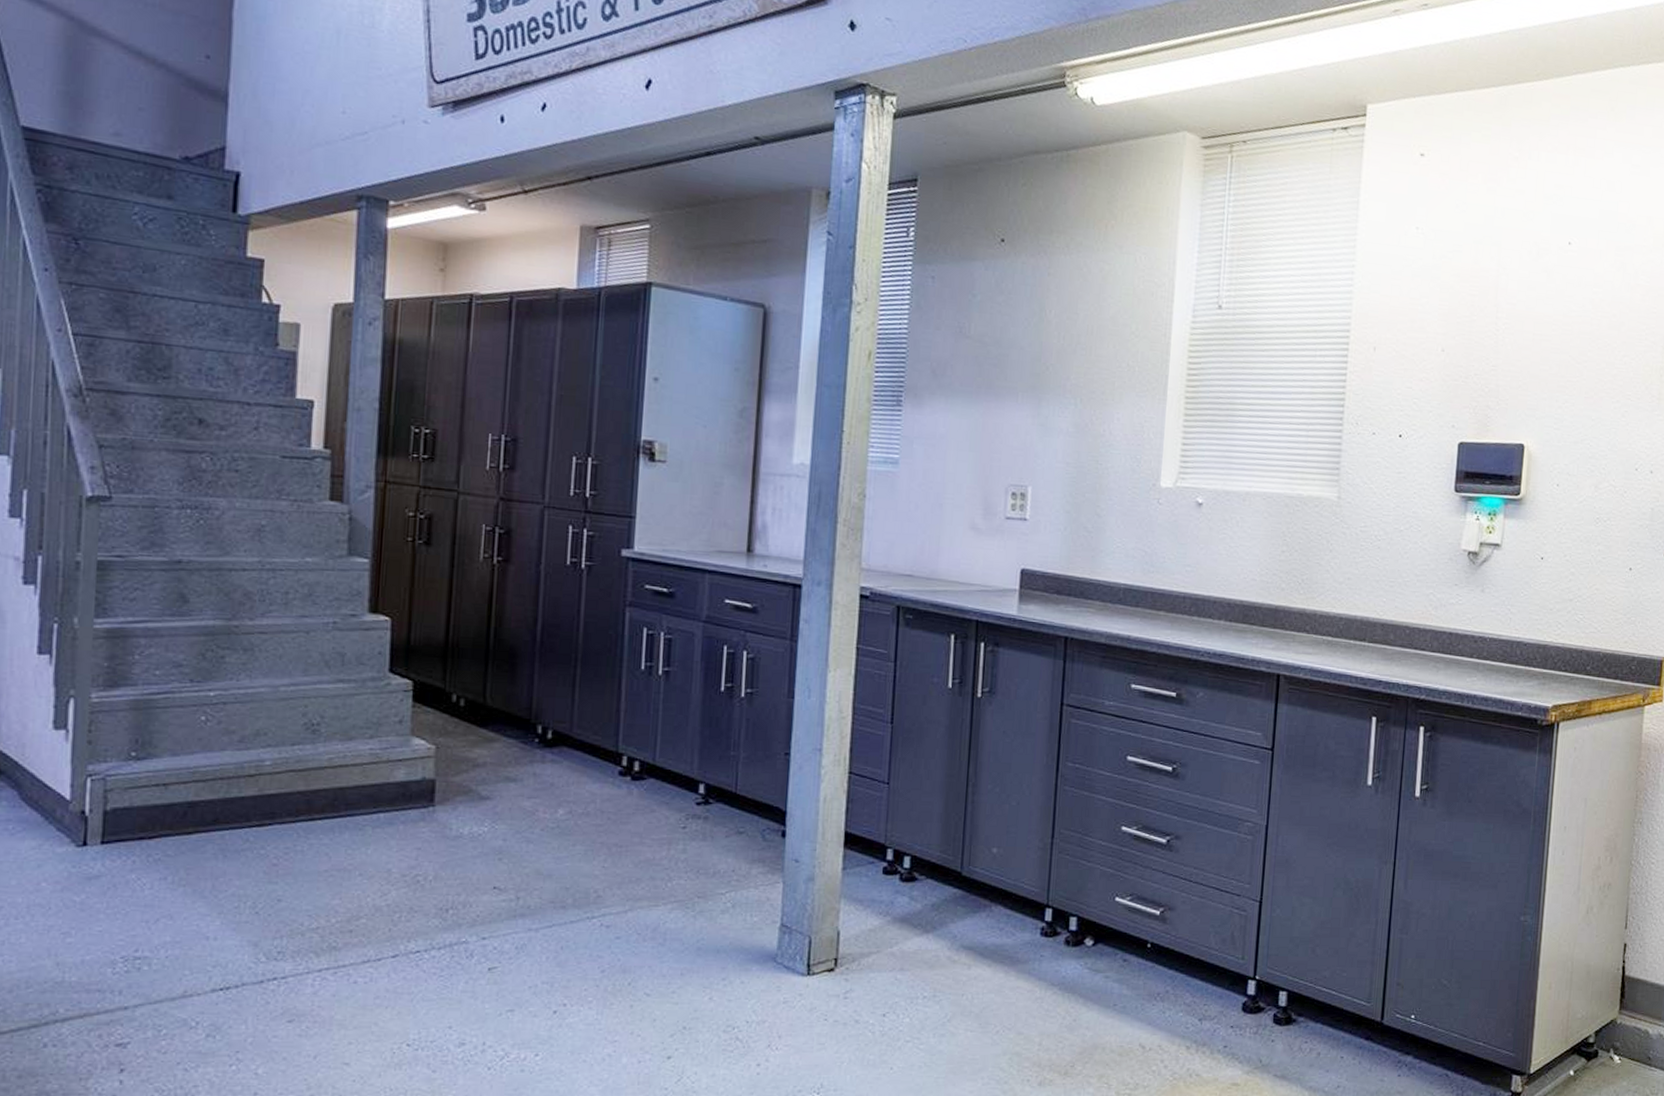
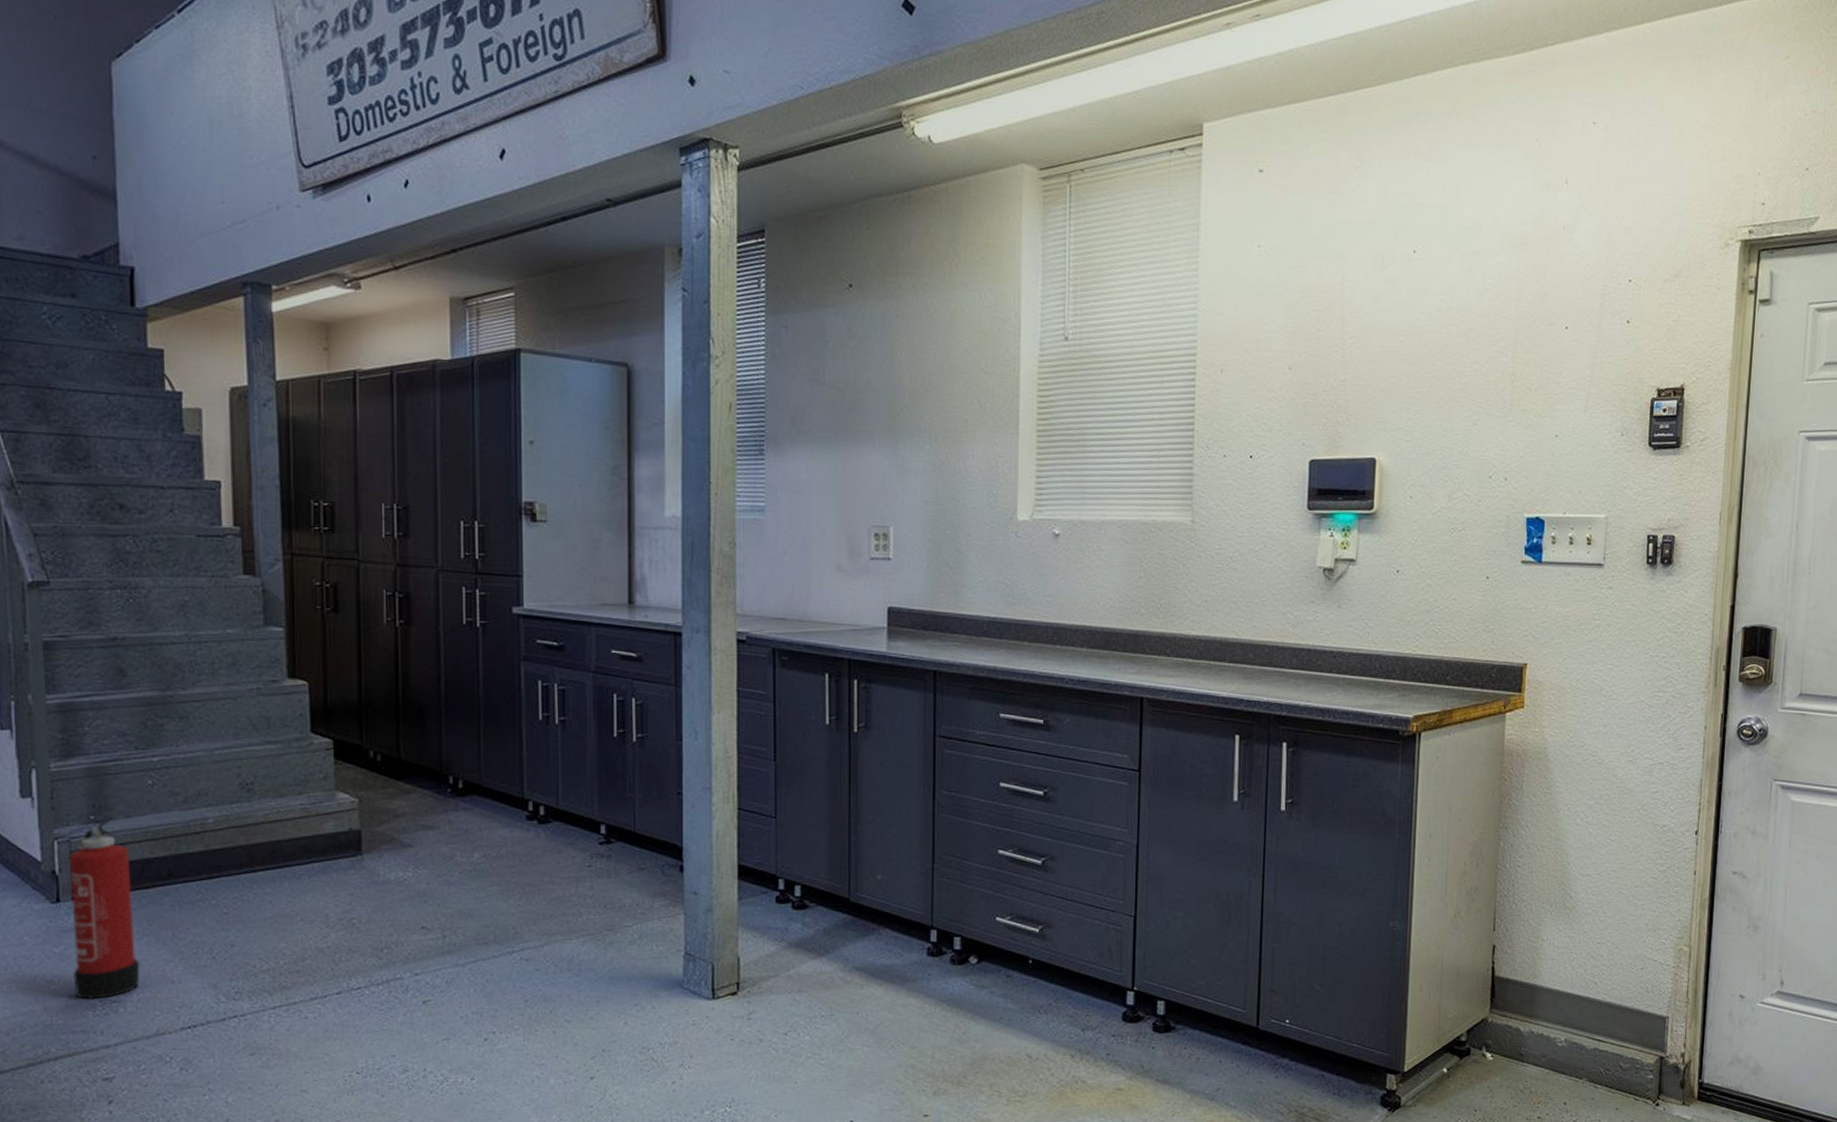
fire extinguisher: none [93,752,173,956] -> present [69,815,140,1000]

